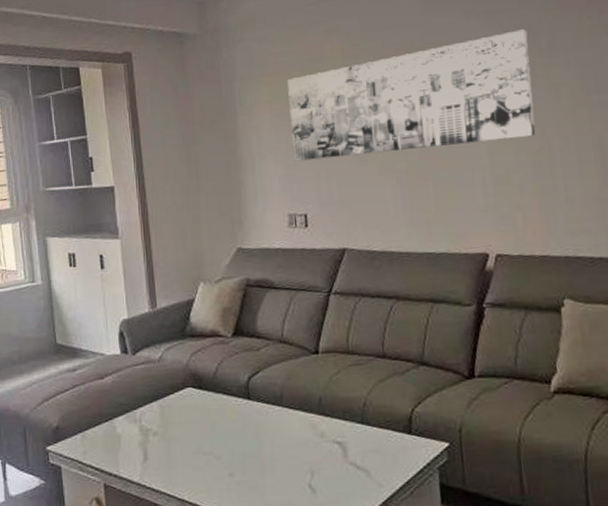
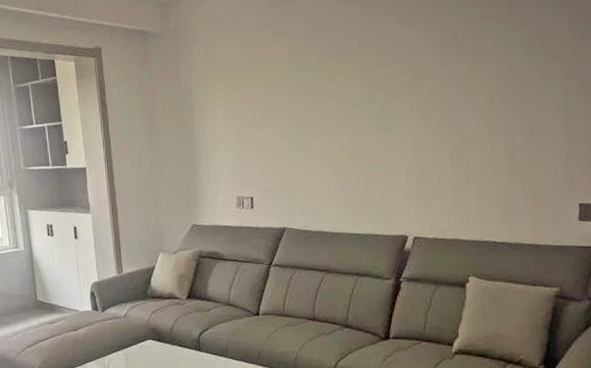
wall art: present [287,29,536,161] -> none [239,38,455,151]

